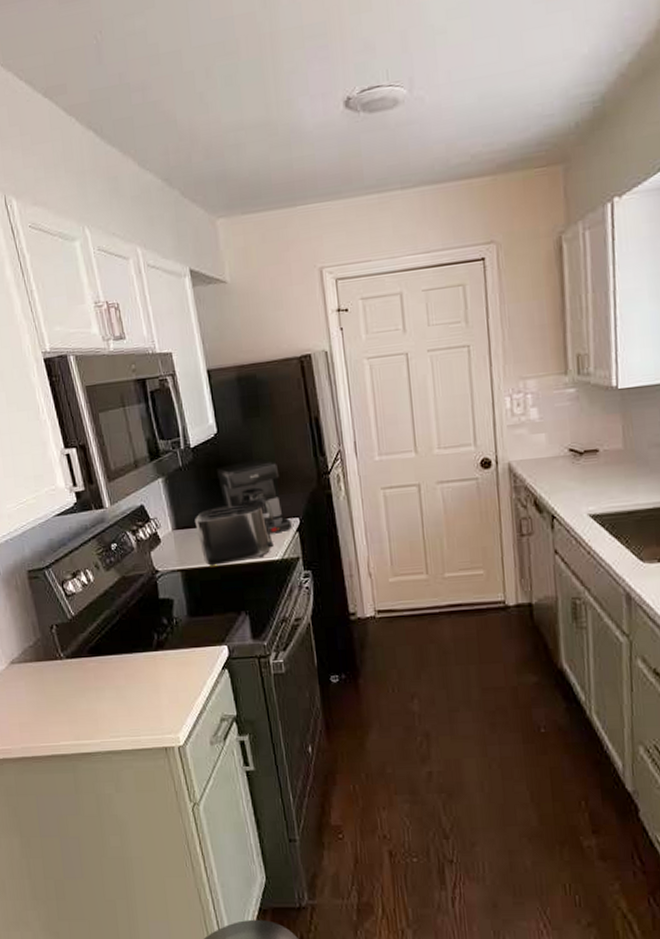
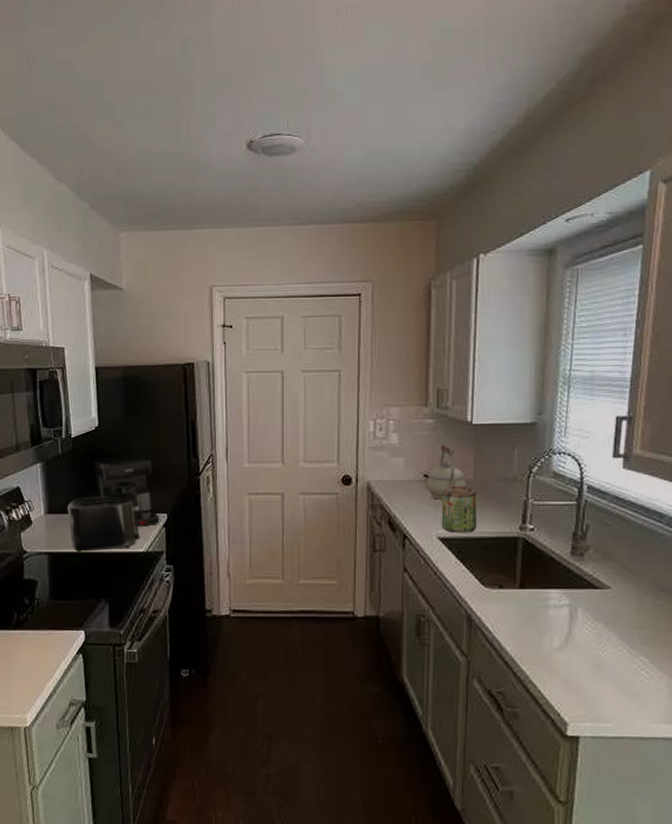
kettle: none [572,415,616,475] -> present [426,445,467,500]
canister: none [590,456,631,508] -> present [441,486,478,533]

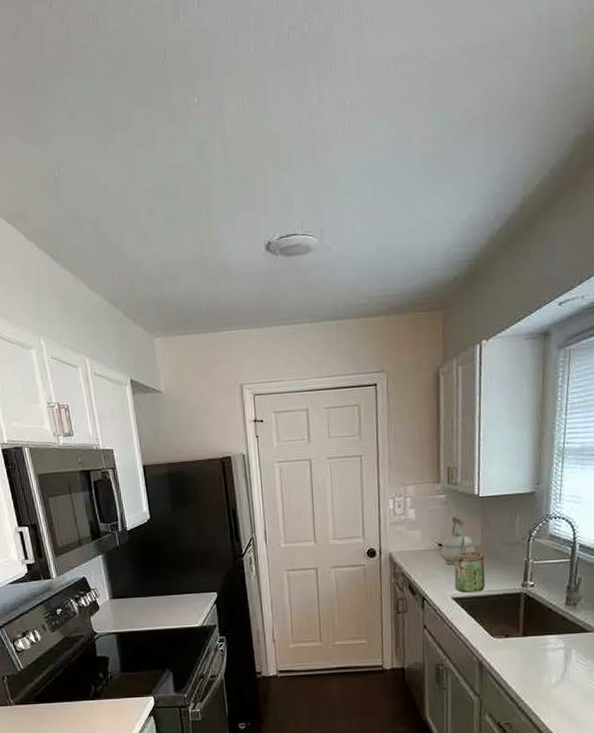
toaster: present [67,493,140,553] -> none [129,576,195,631]
coffee maker: present [93,454,160,527] -> none [148,541,211,605]

